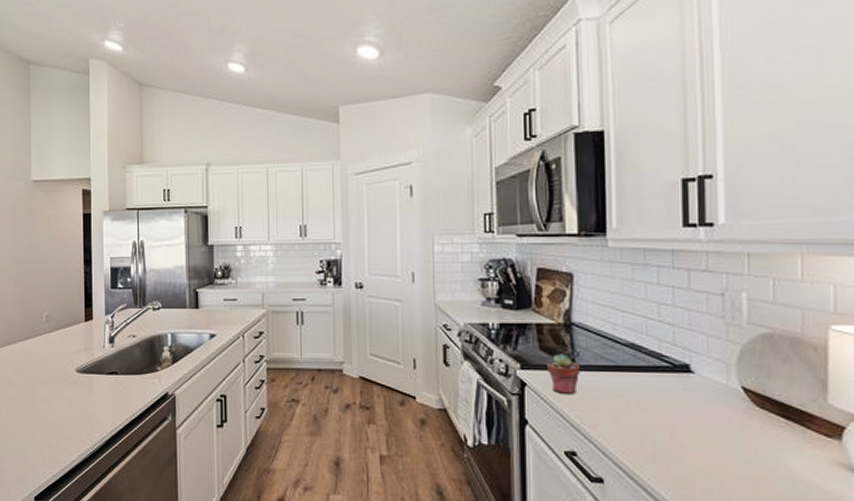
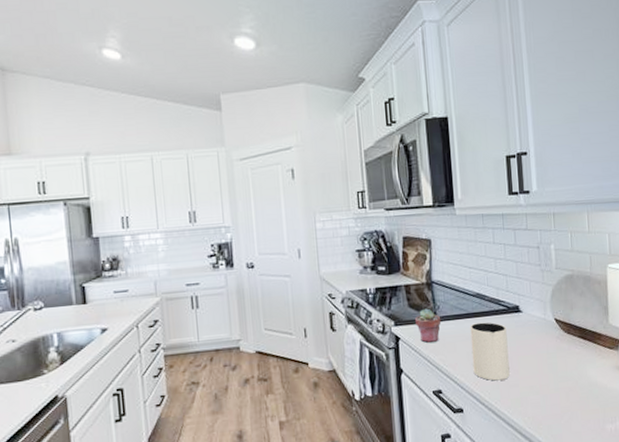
mug: none [619,378,671,453] -> present [470,322,510,381]

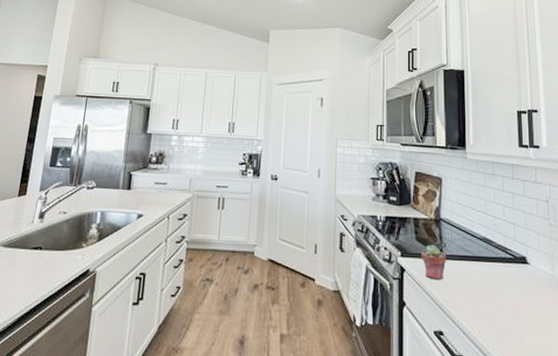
mug: present [470,322,510,381] -> none [475,267,515,333]

